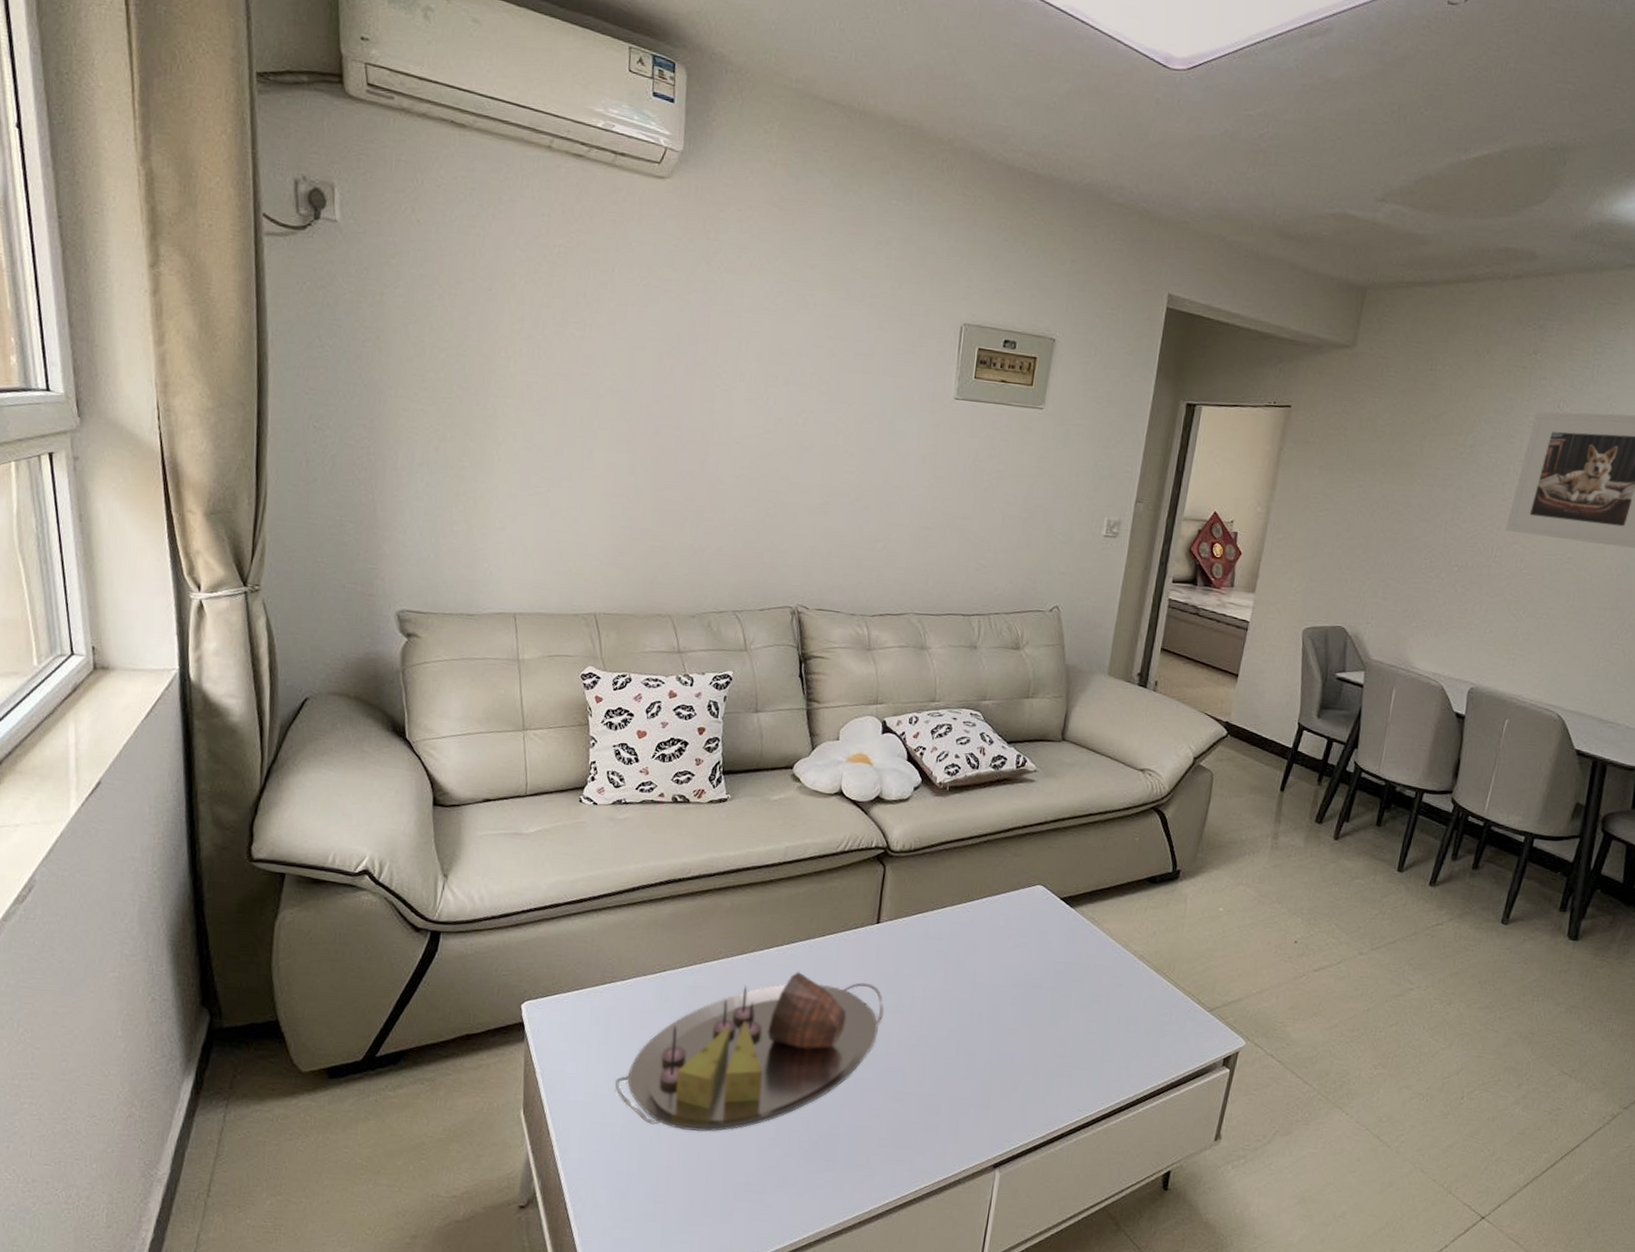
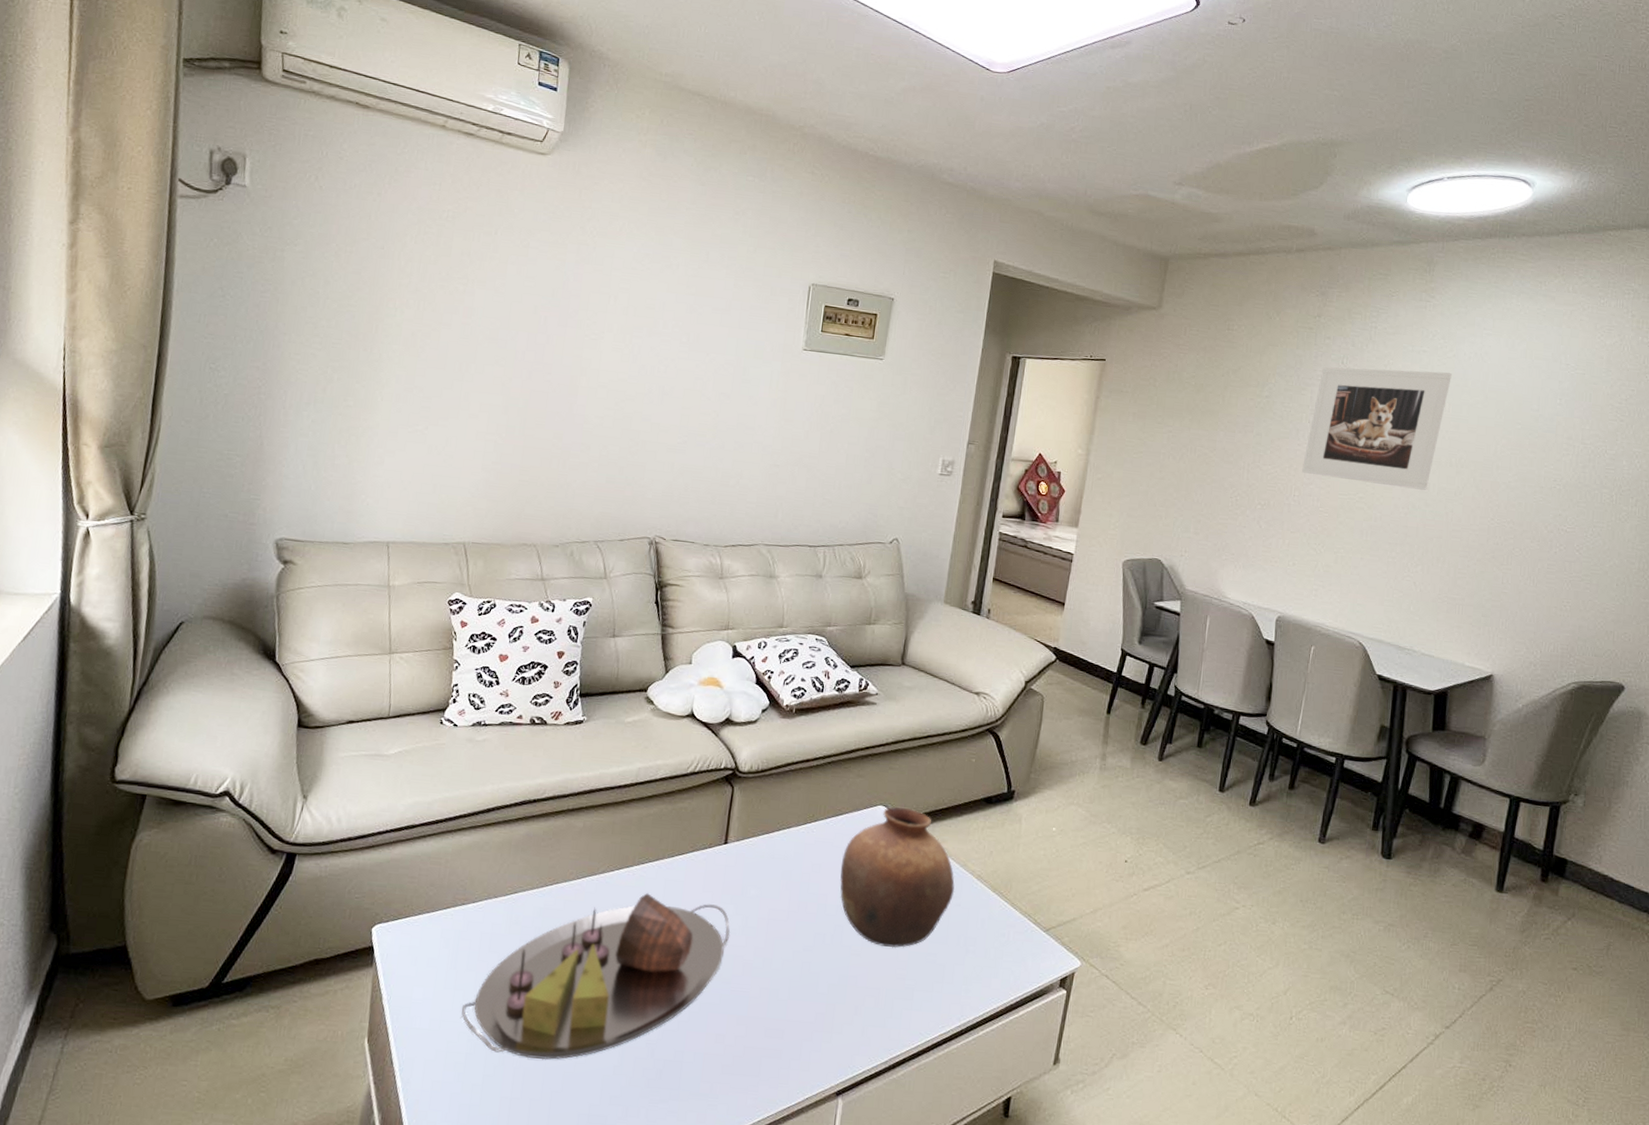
pottery: none [996,886,1116,1027] -> present [840,806,955,948]

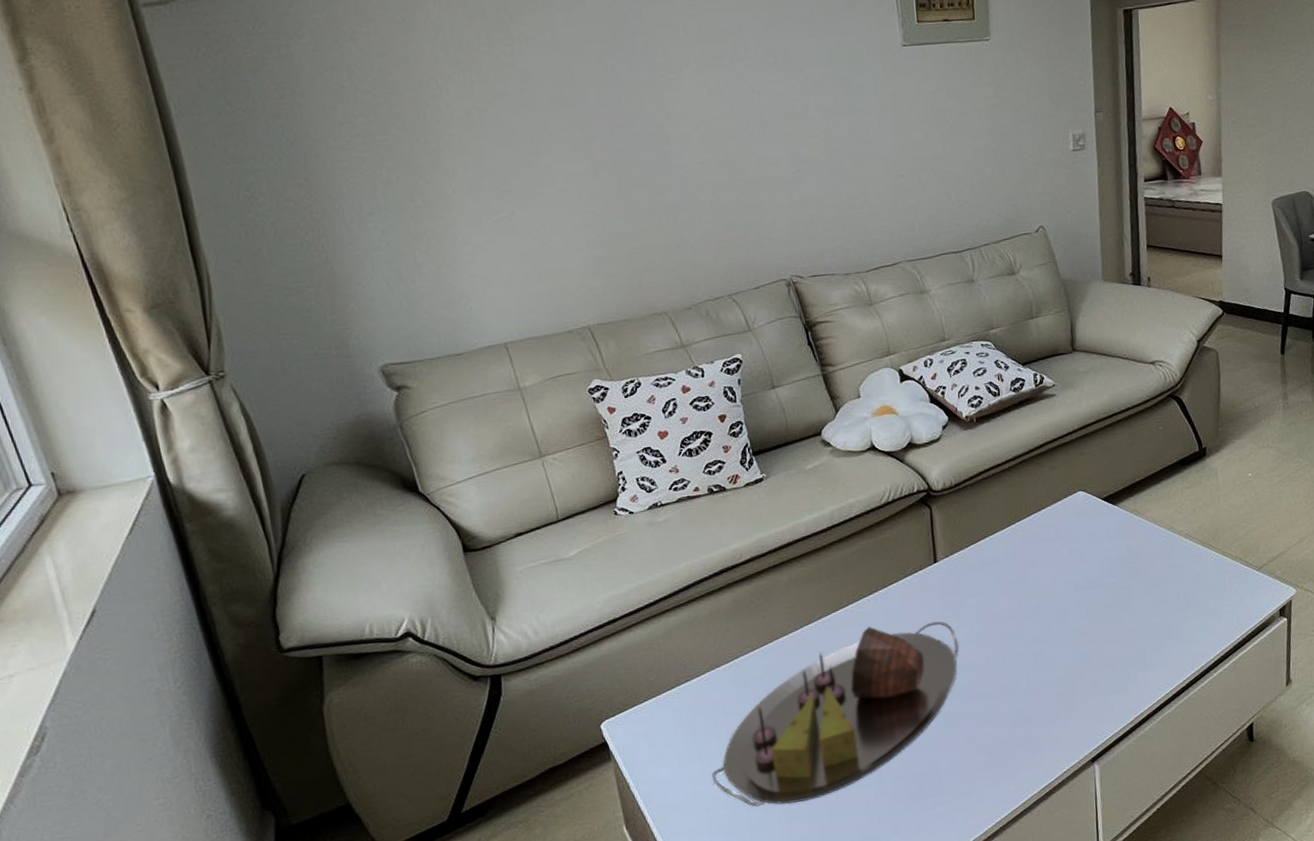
pottery: present [840,806,955,948] -> none [1052,487,1167,621]

